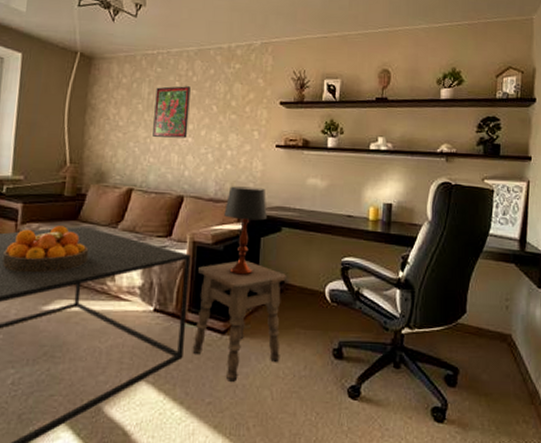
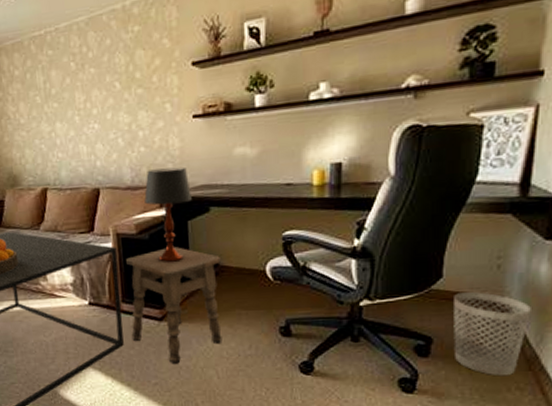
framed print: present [153,86,191,138] -> none [51,65,93,131]
wastebasket: none [475,328,531,409] -> present [453,292,531,376]

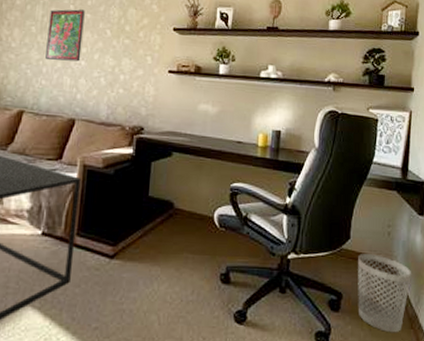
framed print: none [51,65,93,131] -> present [45,9,85,62]
side table: present [126,247,222,364] -> none [79,184,176,307]
table lamp: present [144,167,192,263] -> none [115,110,159,201]

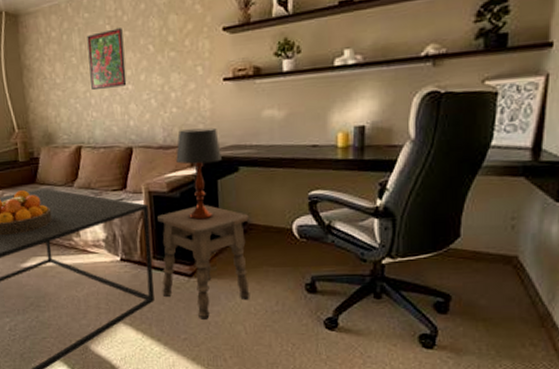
side table: none [79,184,176,307] -> present [157,205,250,320]
table lamp: none [115,110,159,201] -> present [176,127,222,221]
wastebasket: present [358,254,411,333] -> none [471,251,543,333]

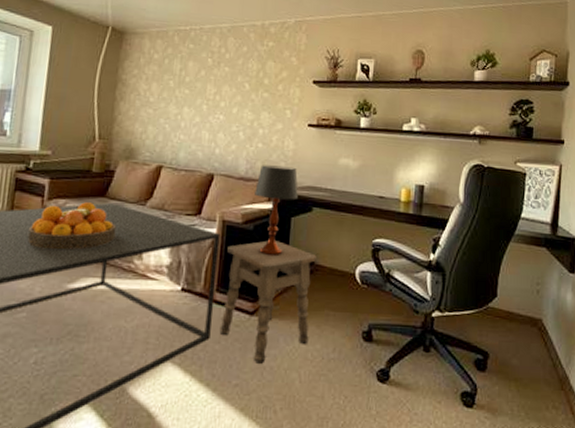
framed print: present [87,28,127,91] -> none [184,62,223,116]

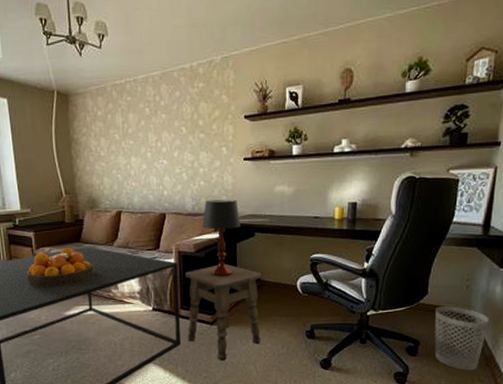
wastebasket: none [505,312,561,395] -> present [434,306,489,371]

